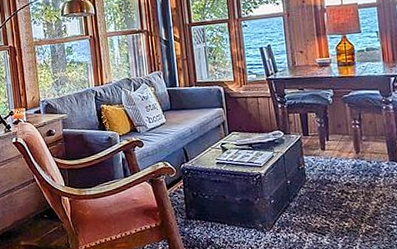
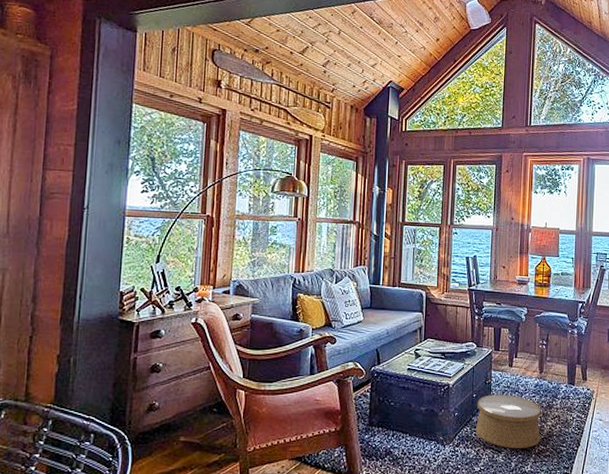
woven basket: none [292,177,367,230] -> present [476,394,541,448]

